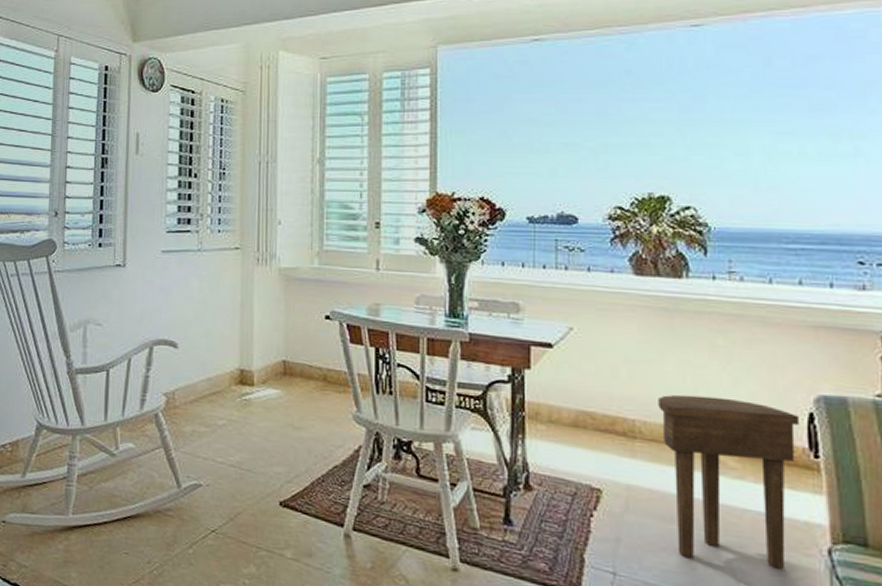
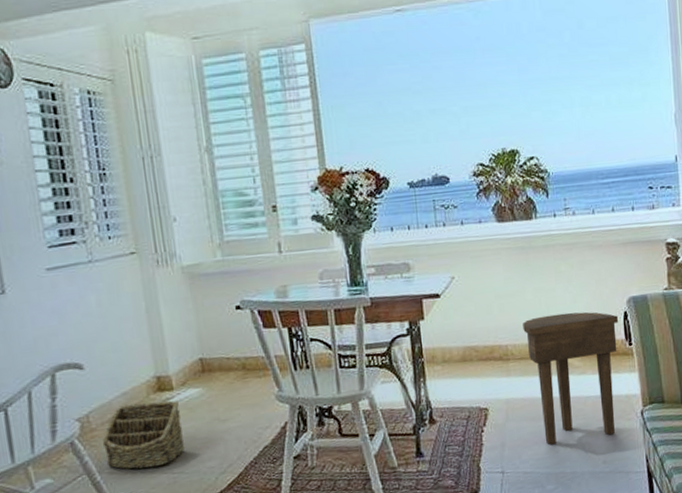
basket: none [182,390,257,458] -> present [102,400,186,469]

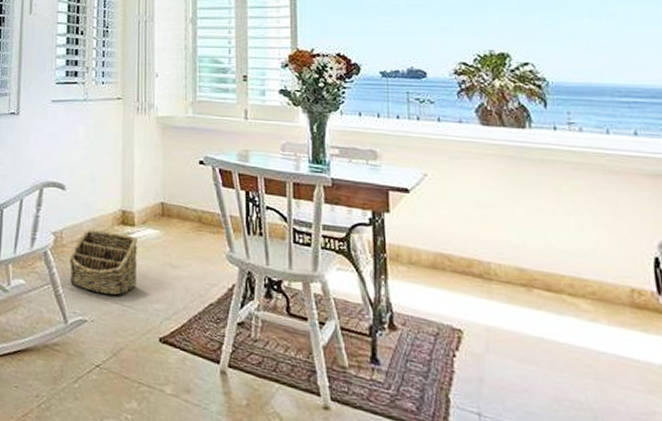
side table: present [523,312,619,444] -> none [510,238,647,411]

